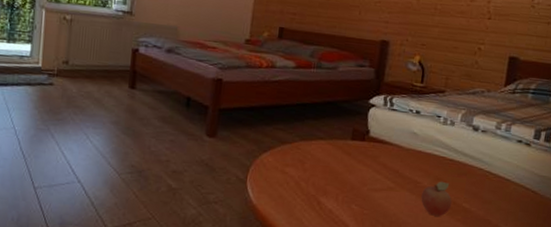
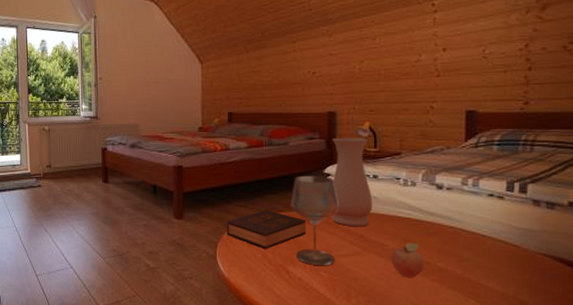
hardback book: none [260,136,345,177] -> present [226,210,307,249]
wine glass: none [329,103,380,199] -> present [290,175,339,266]
vase: none [370,68,416,162] -> present [332,138,373,227]

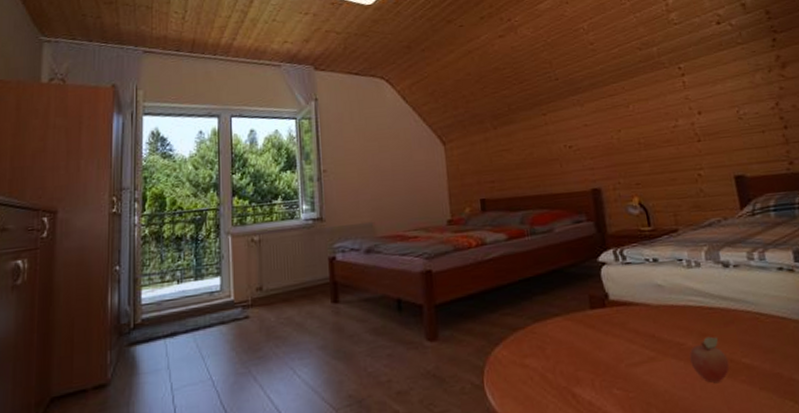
hardback book: present [226,210,307,249] -> none [491,315,590,368]
wine glass: present [290,175,339,266] -> none [564,265,627,382]
vase: present [332,138,373,227] -> none [601,215,659,325]

